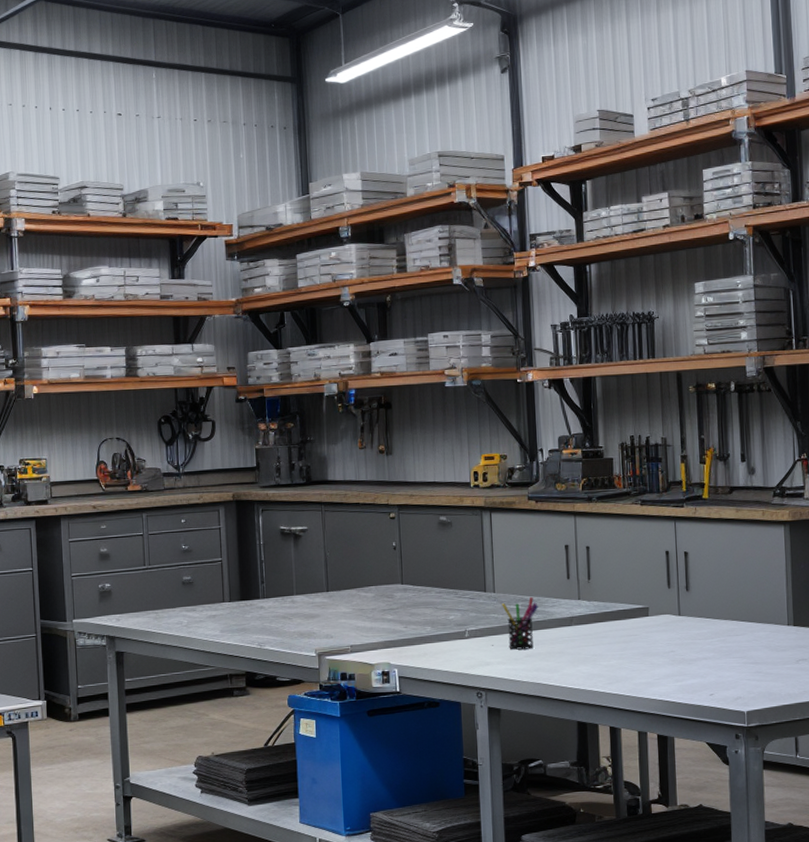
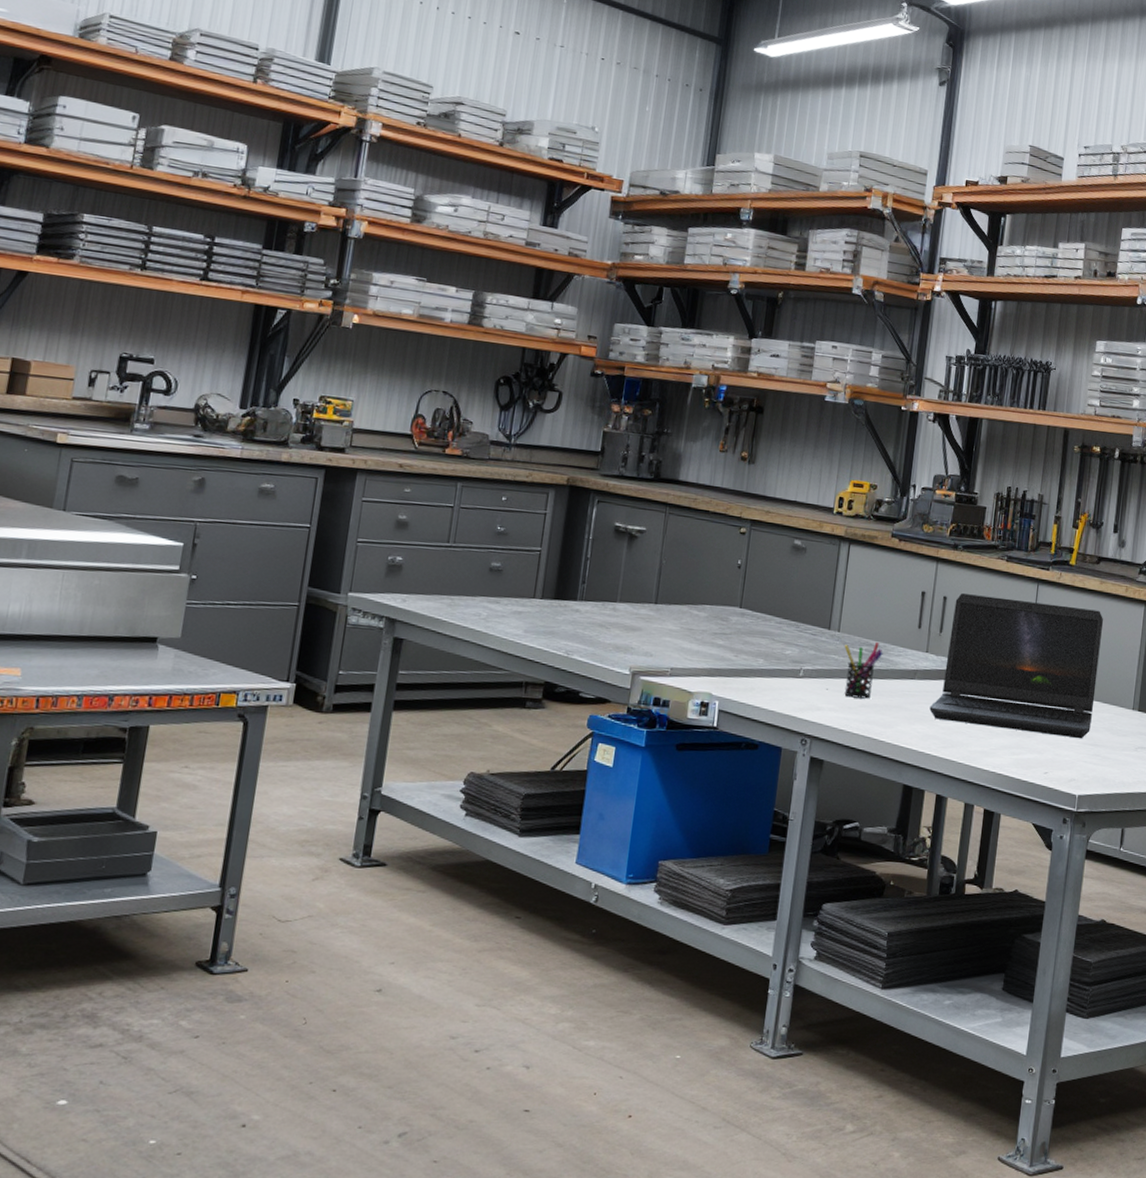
laptop computer: none [590,537,749,660] -> present [929,593,1104,739]

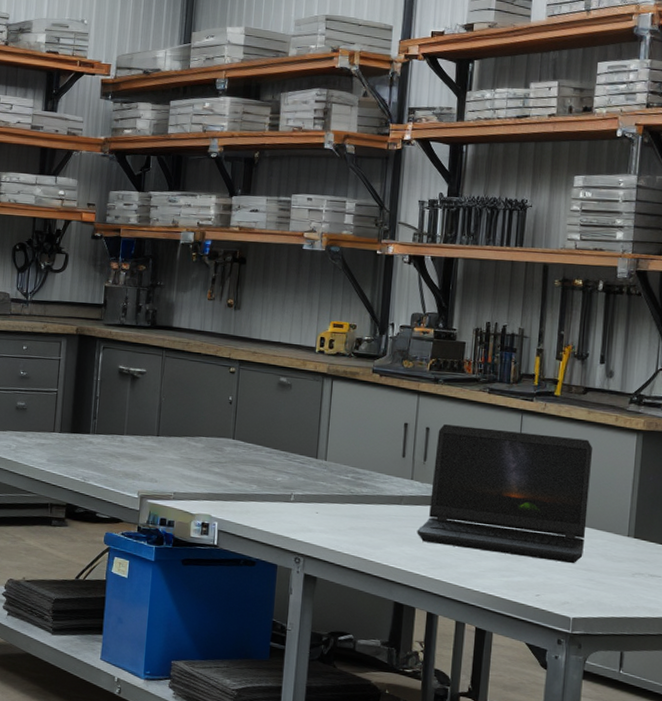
pen holder: present [844,641,883,699] -> none [332,469,369,522]

